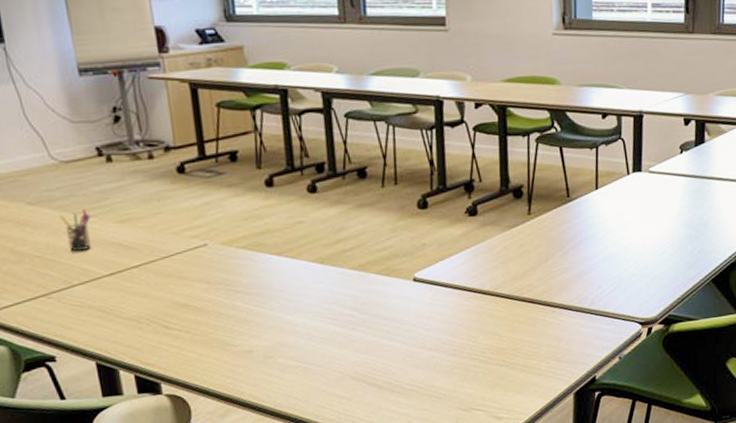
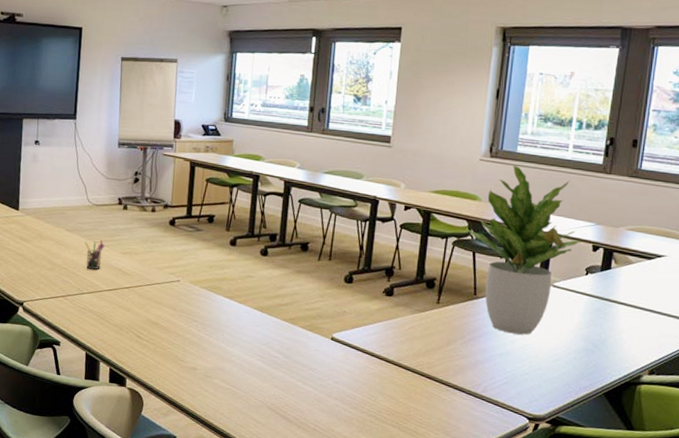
potted plant: none [550,36,672,234] -> present [467,166,581,335]

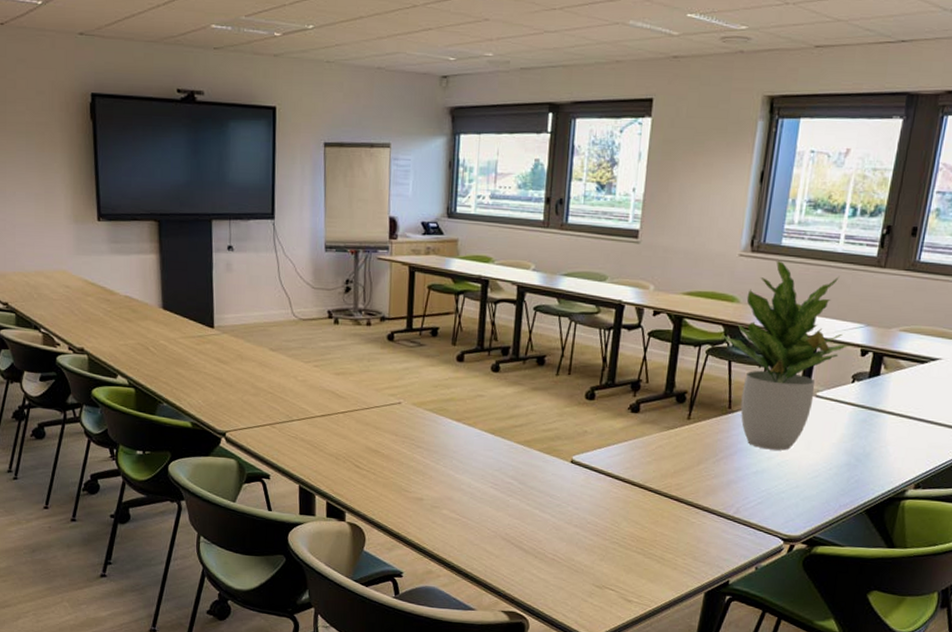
pen holder: present [84,239,104,270] -> none [291,359,314,394]

